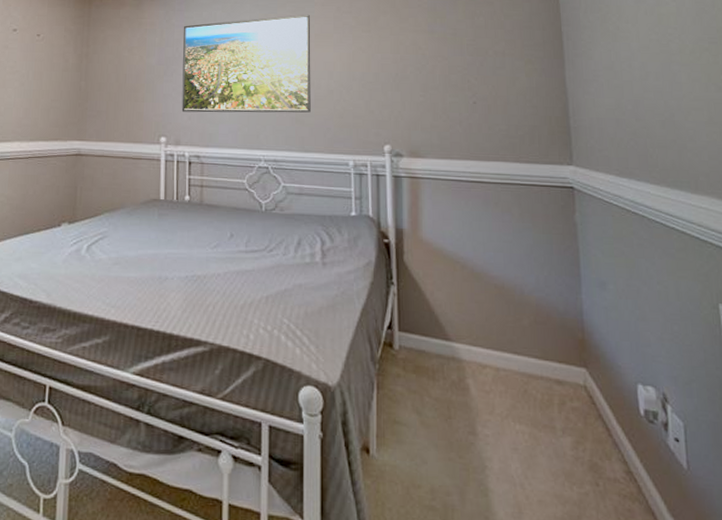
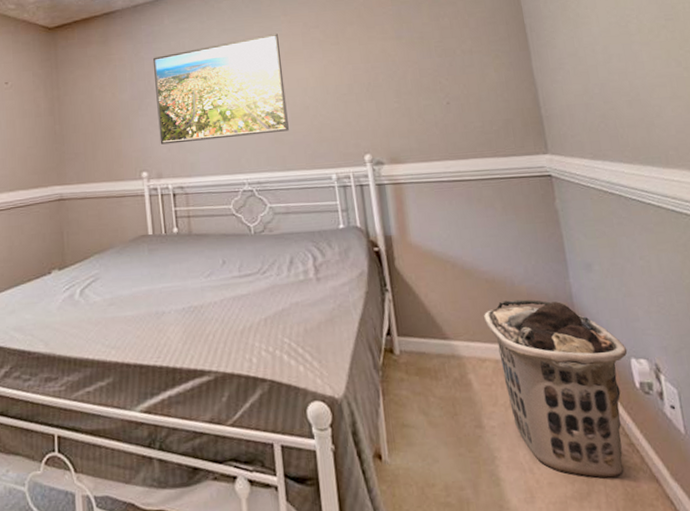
clothes hamper: none [488,309,635,504] -> present [483,299,628,479]

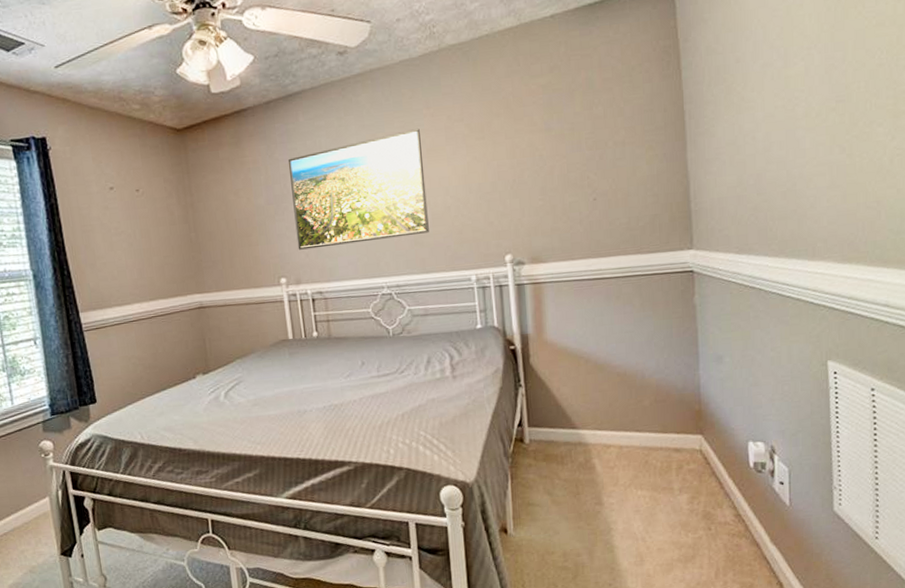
clothes hamper: present [483,299,628,479] -> none [611,390,746,544]

